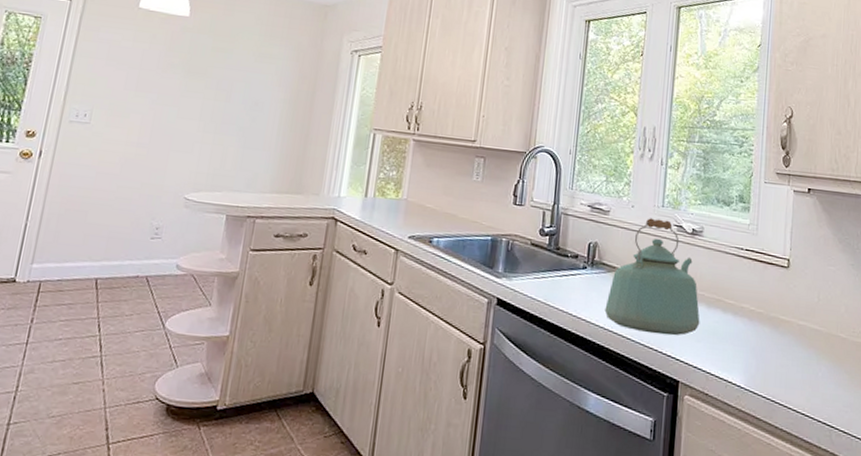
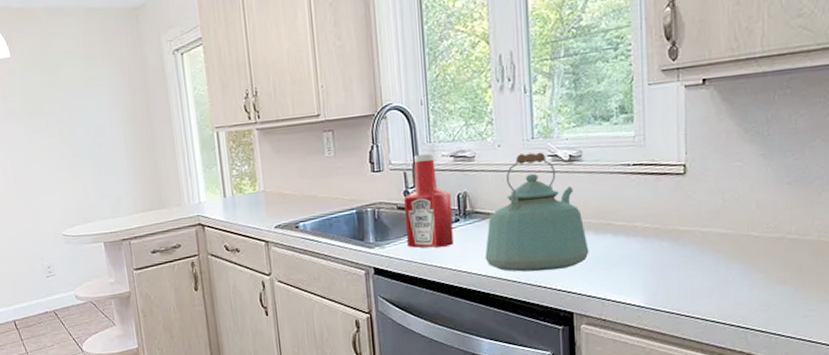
ketchup bottle: none [534,198,582,292] -> present [404,153,454,248]

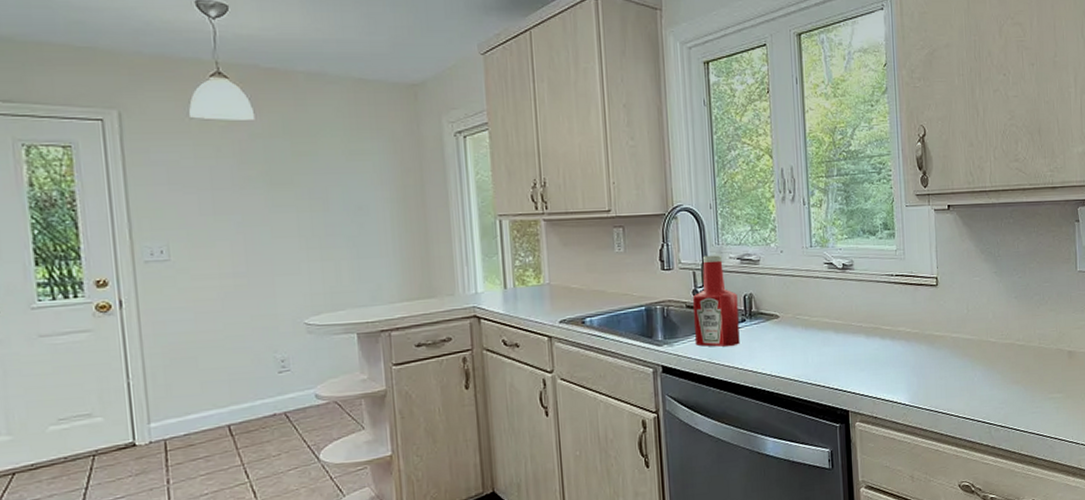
kettle: present [485,152,589,272] -> none [769,259,861,372]

